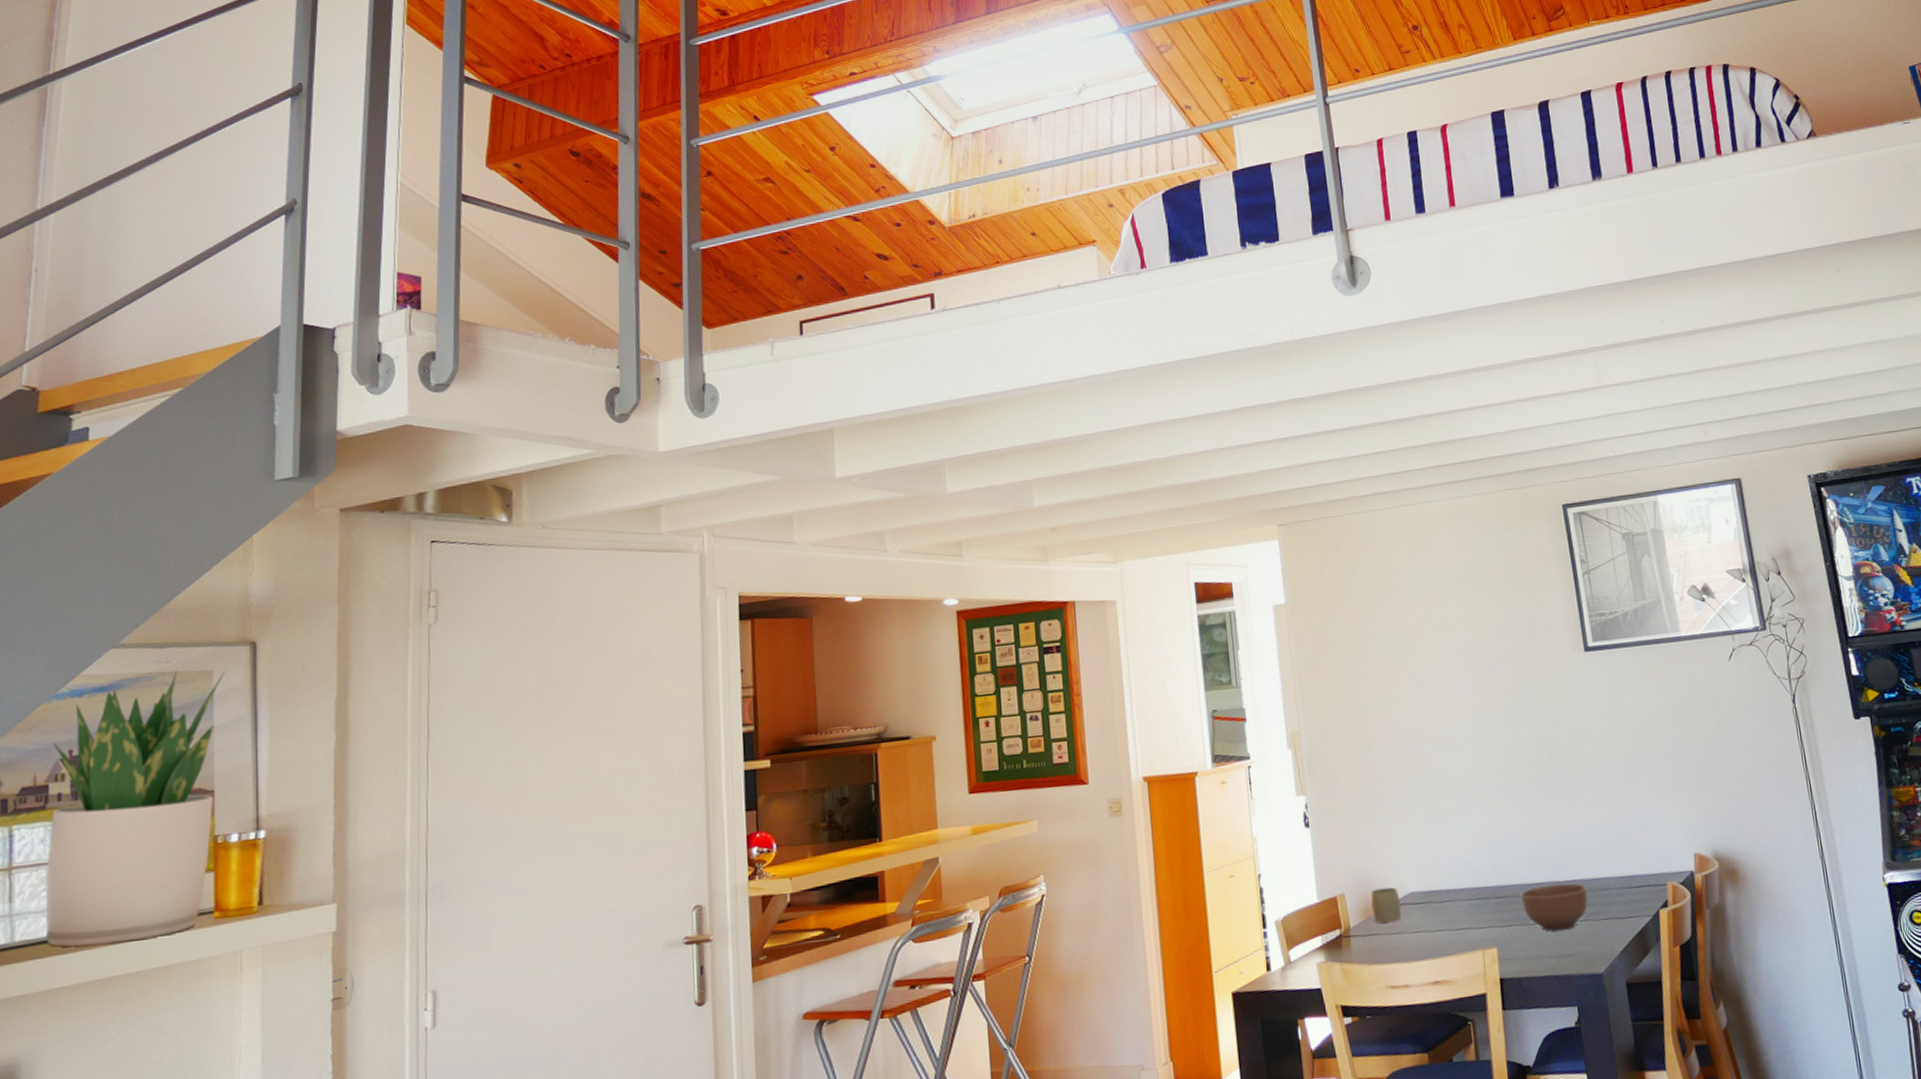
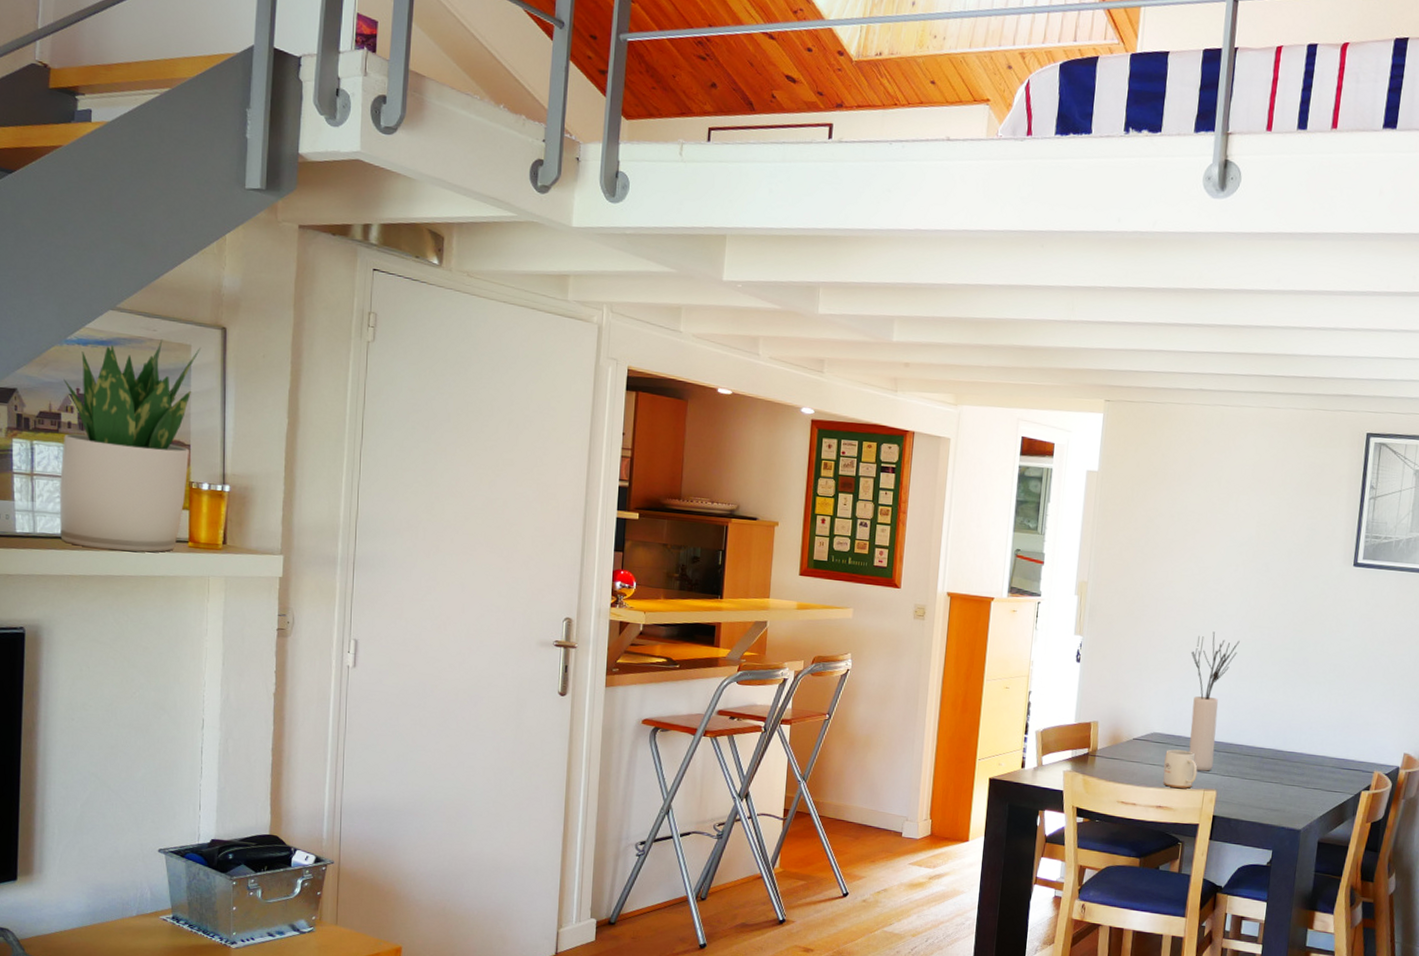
mug: present [1370,887,1402,924] -> none [1118,723,1145,753]
mug: none [1429,905,1471,955] -> present [1163,749,1198,789]
vase: none [1431,758,1486,928] -> present [1189,631,1240,772]
bowl: present [1519,883,1588,931] -> none [1245,751,1305,790]

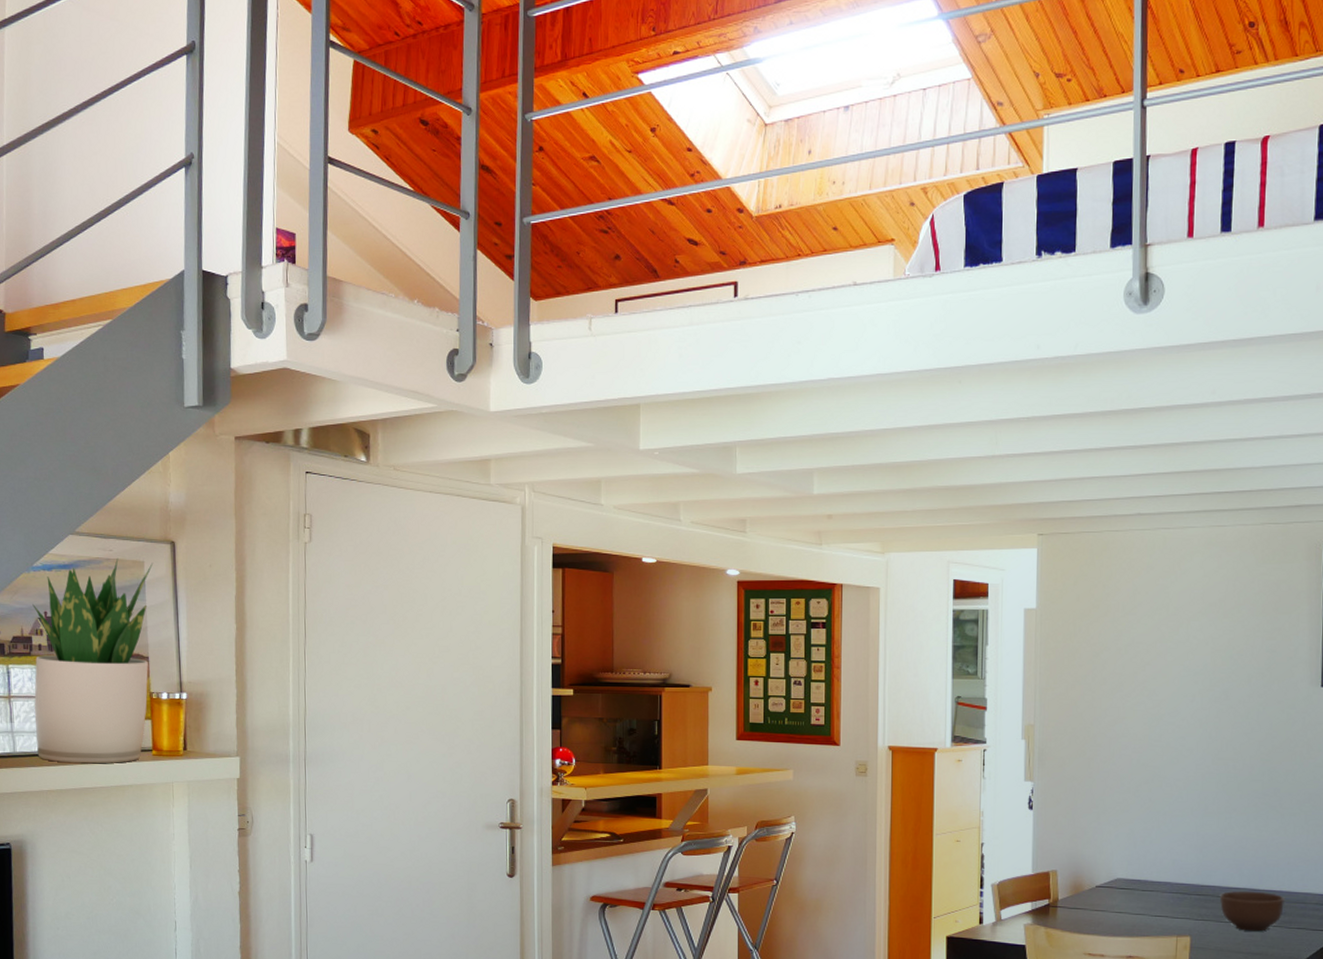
mug: present [1163,749,1198,789] -> none [1131,895,1168,936]
vase: present [1189,631,1240,772] -> none [1150,767,1203,916]
bowl: none [1245,751,1305,790] -> present [1219,891,1285,932]

